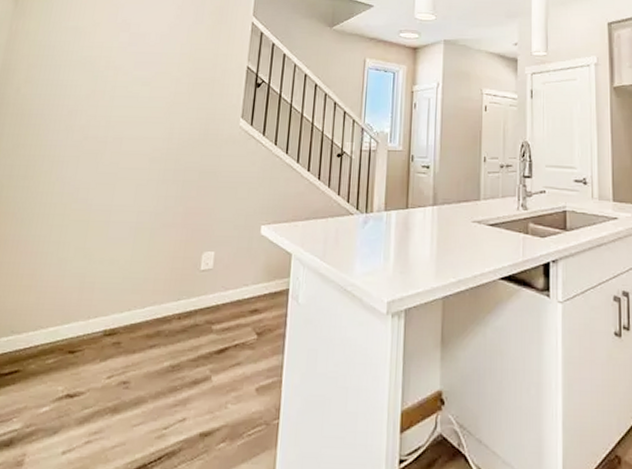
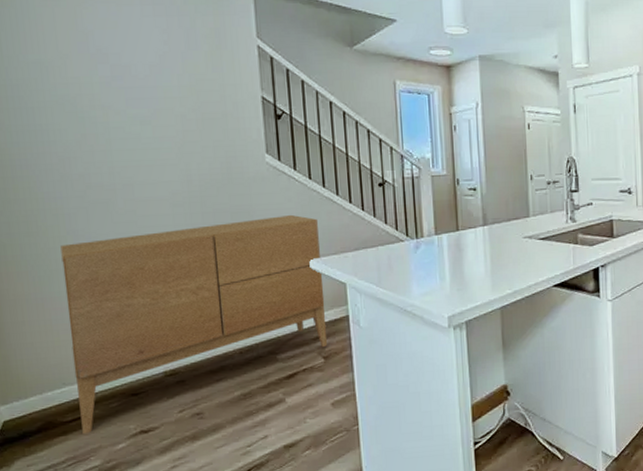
sideboard: none [14,178,276,391] -> present [60,214,328,435]

